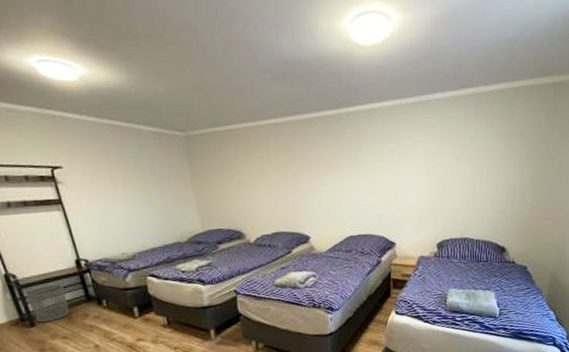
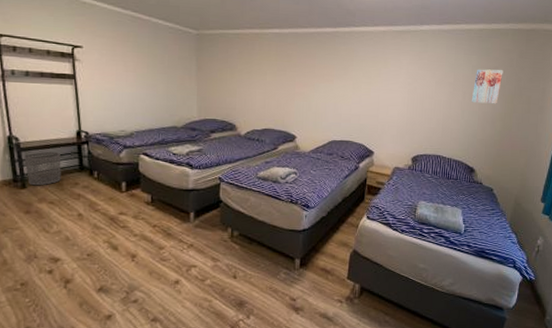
wall art: none [496,134,530,176] -> present [471,69,503,104]

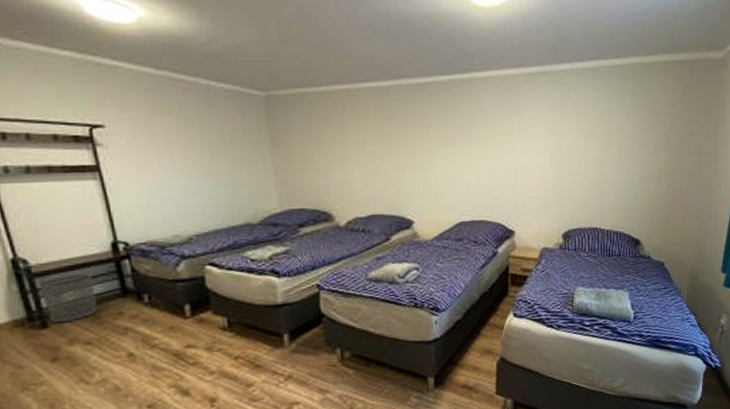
wall art: present [471,69,503,104] -> none [629,114,665,158]

